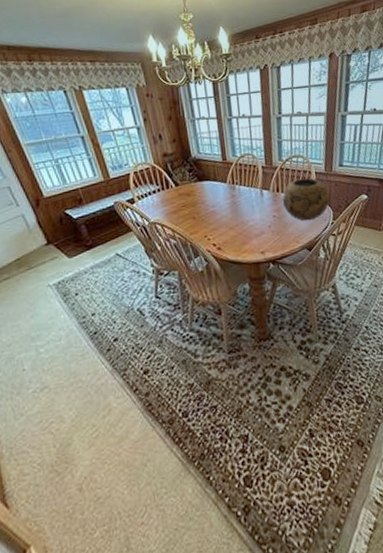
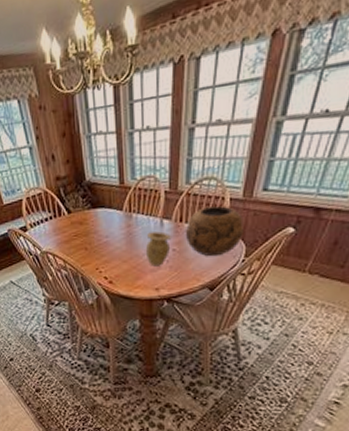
vase: none [249,200,272,232] -> present [145,231,172,267]

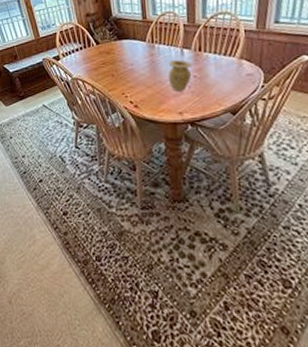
decorative bowl: present [185,205,243,257] -> none [204,36,260,83]

